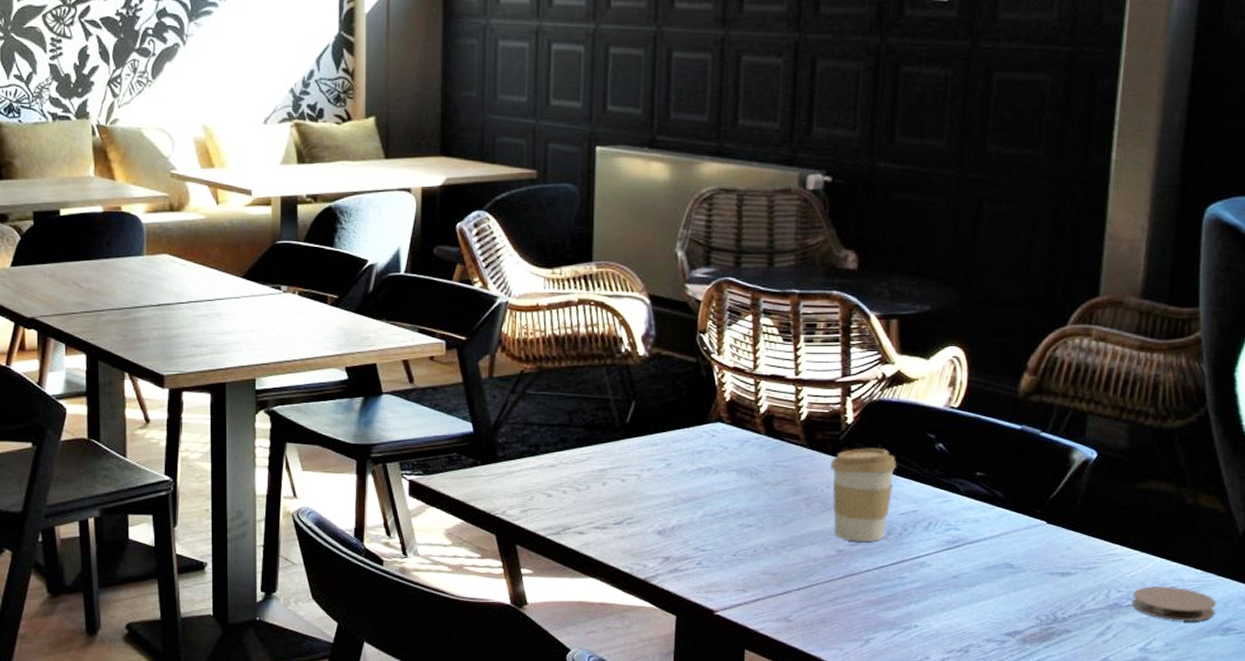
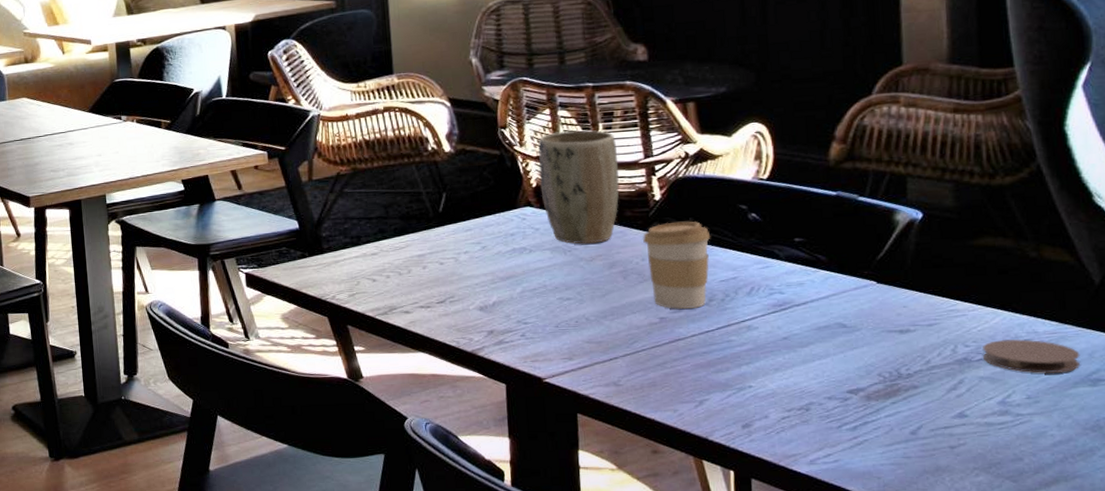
plant pot: none [734,340,815,467] -> present [537,130,619,244]

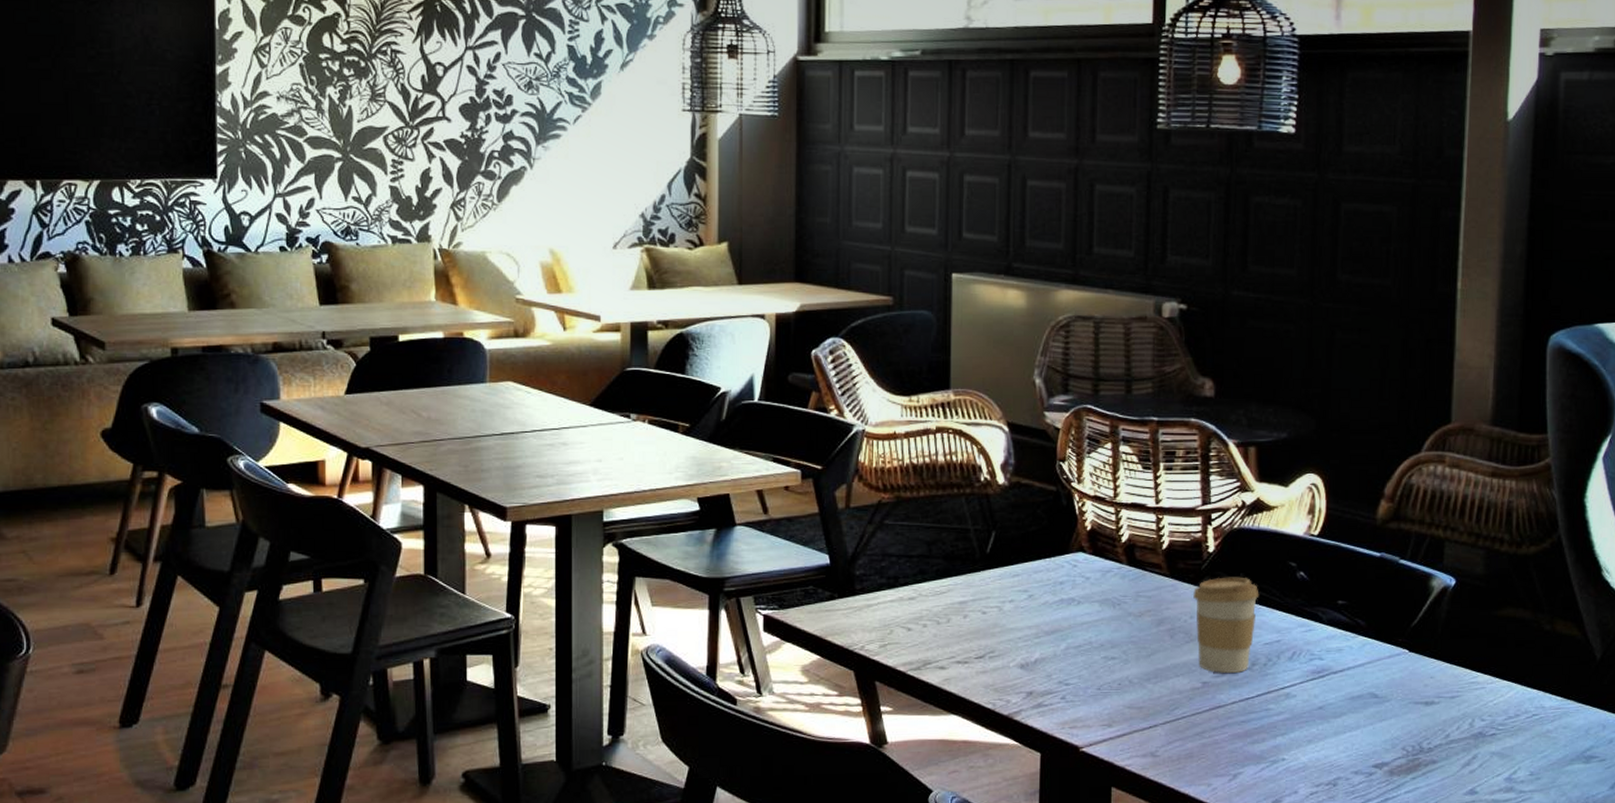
plant pot: present [537,130,619,244] -> none [1095,468,1175,597]
coaster: present [982,339,1080,374] -> none [1495,714,1578,750]

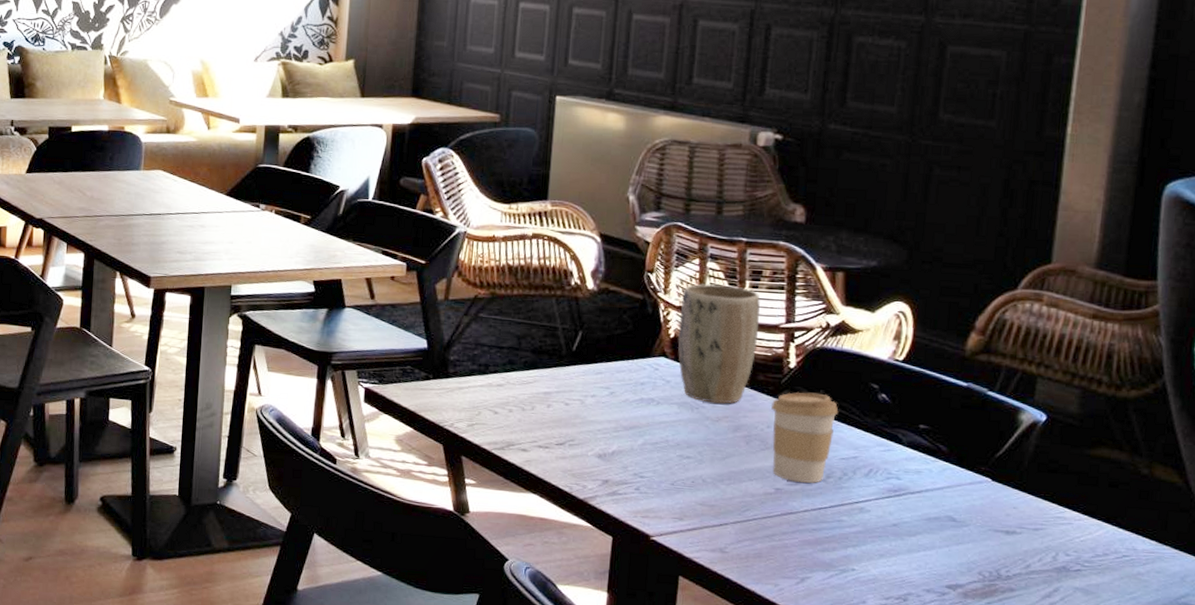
plant pot: none [1095,468,1175,597] -> present [678,283,760,404]

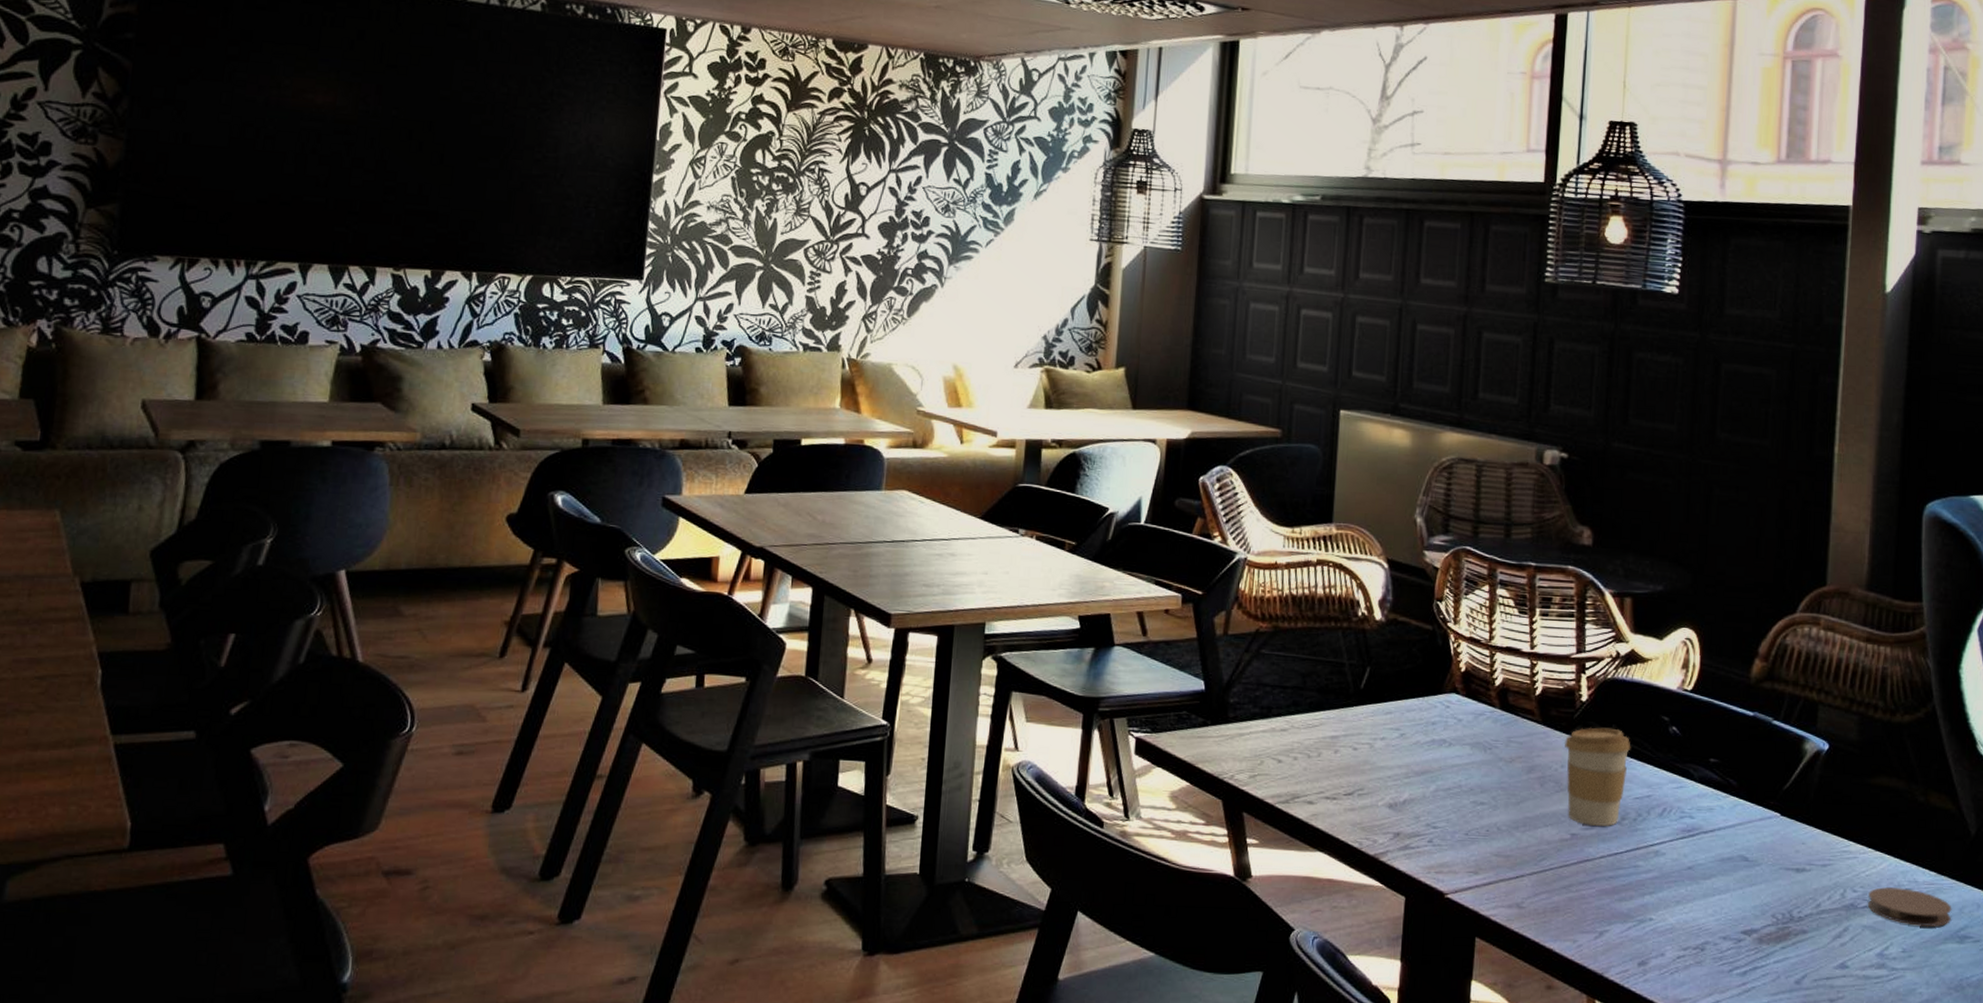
plant pot: present [678,283,760,404] -> none [1469,611,1551,743]
coaster: none [1080,553,1173,593] -> present [1867,887,1952,927]

